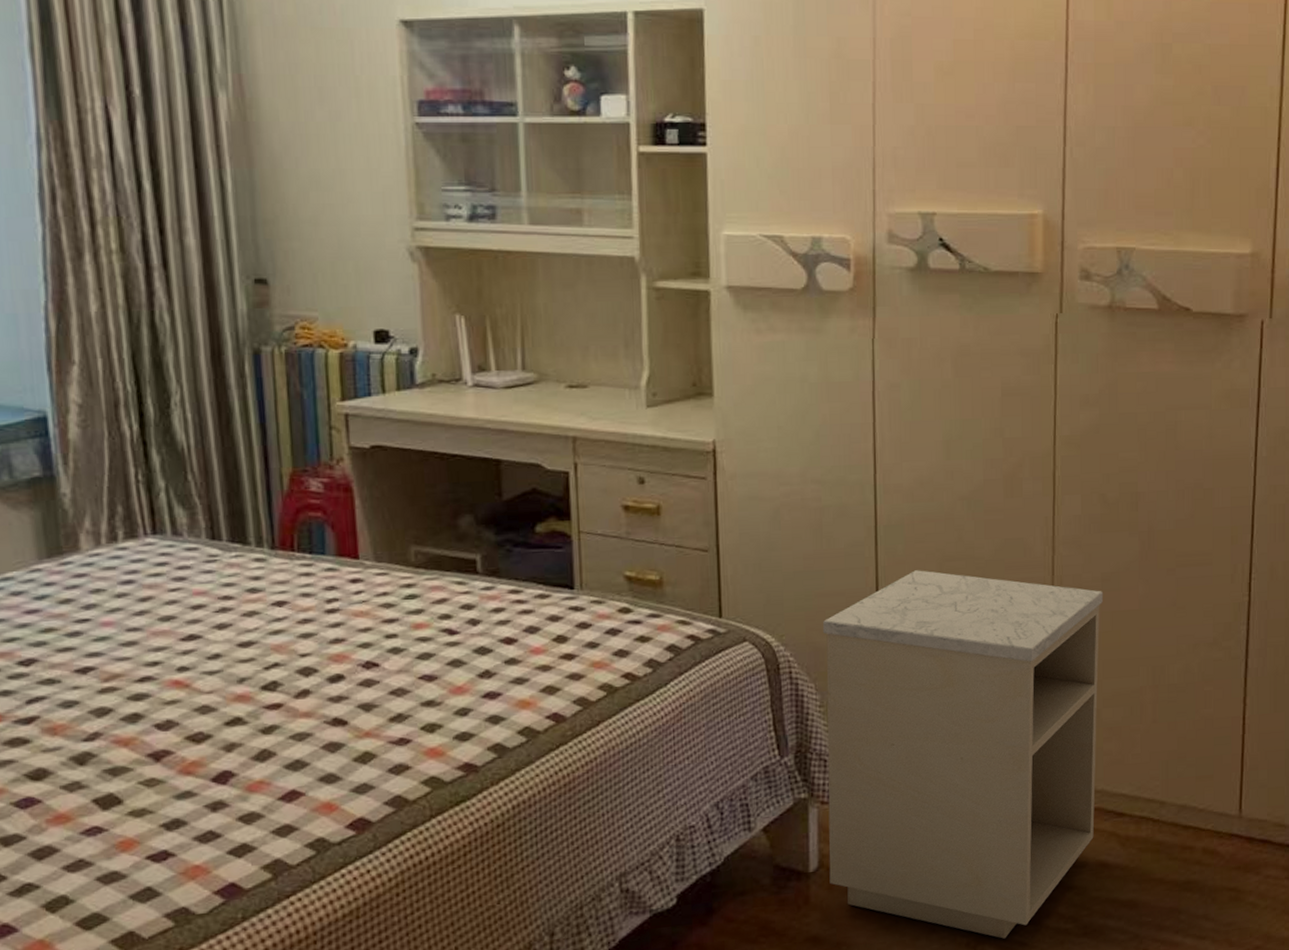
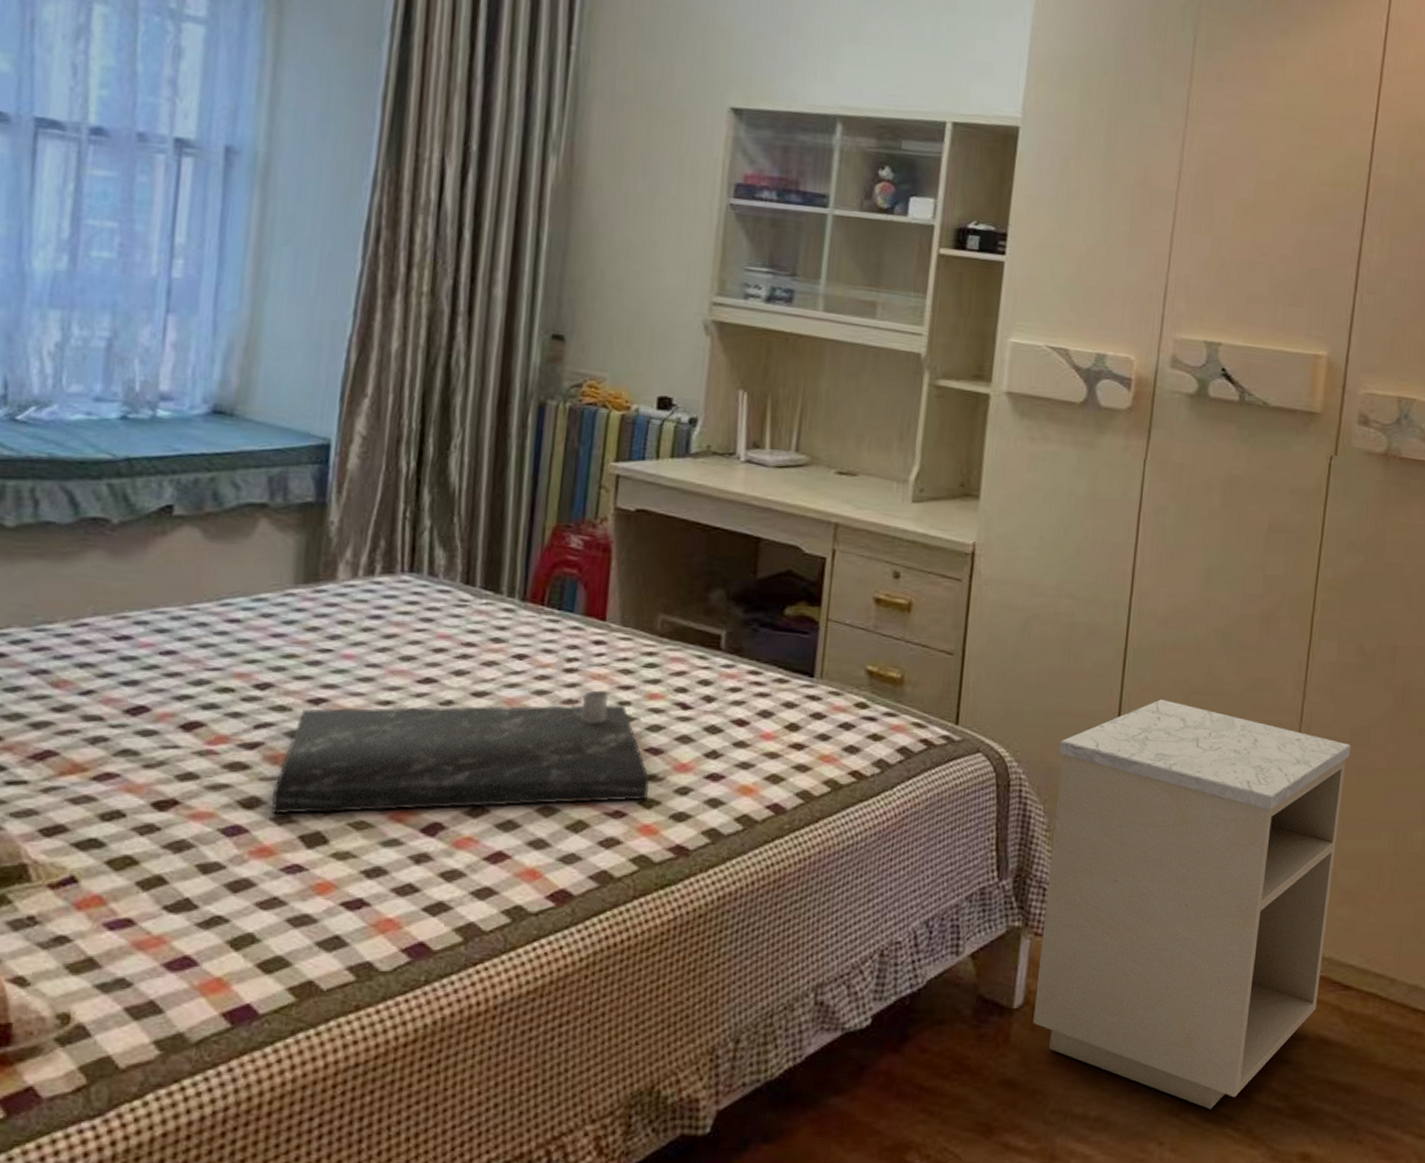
tray: none [58,628,429,783] -> present [271,691,649,815]

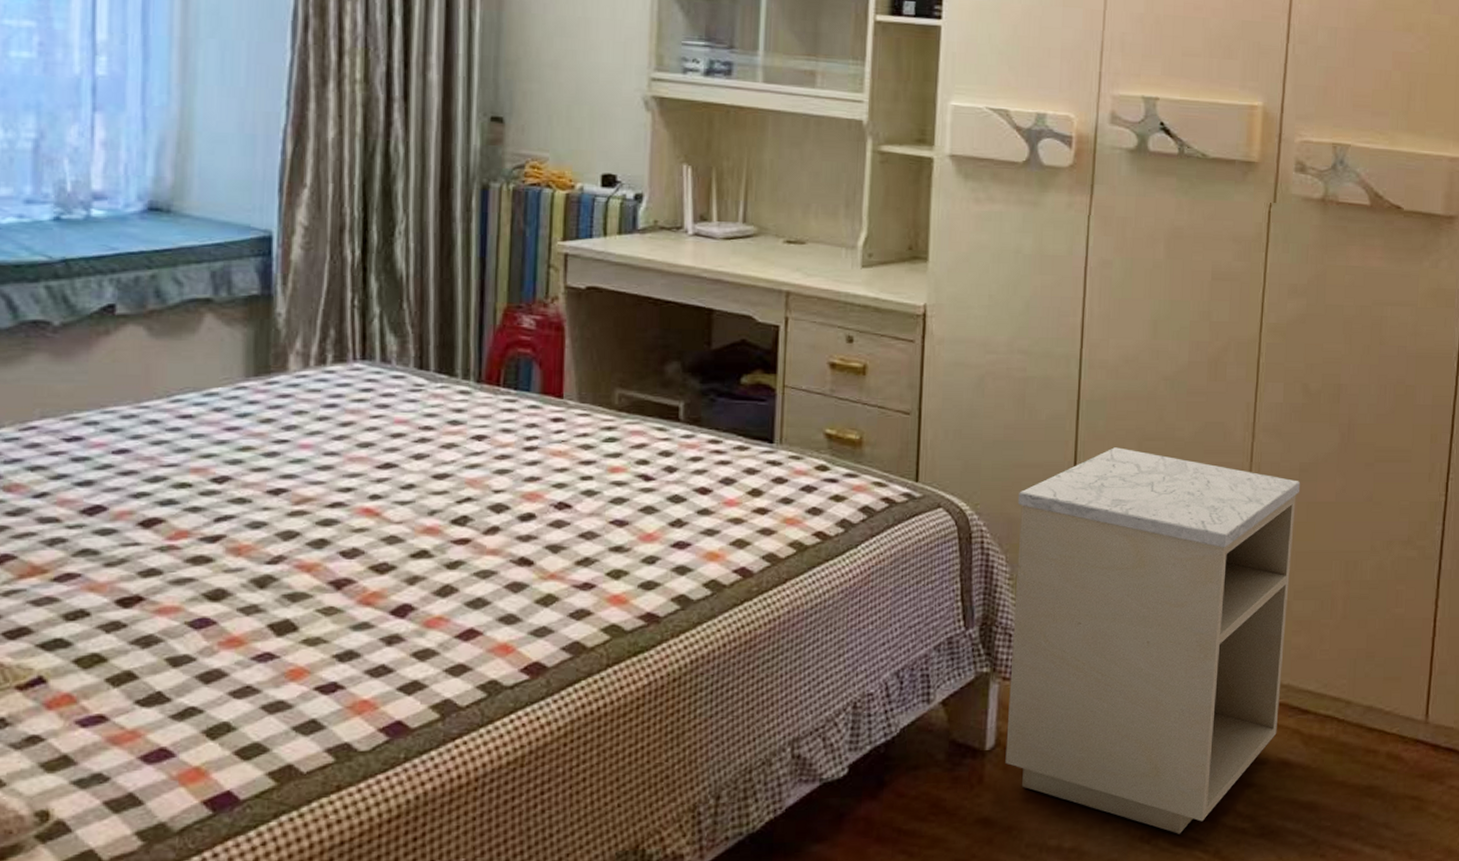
tray: present [271,691,649,815] -> none [237,468,616,605]

